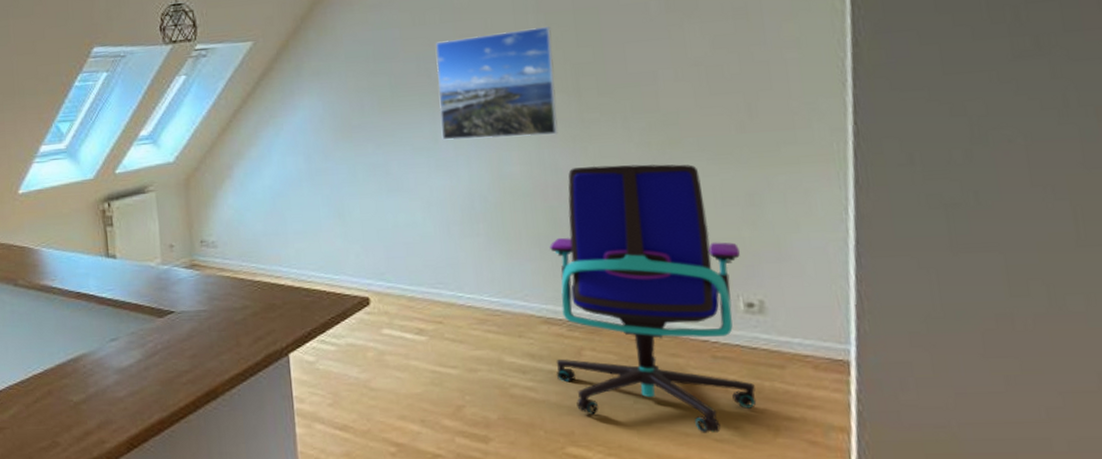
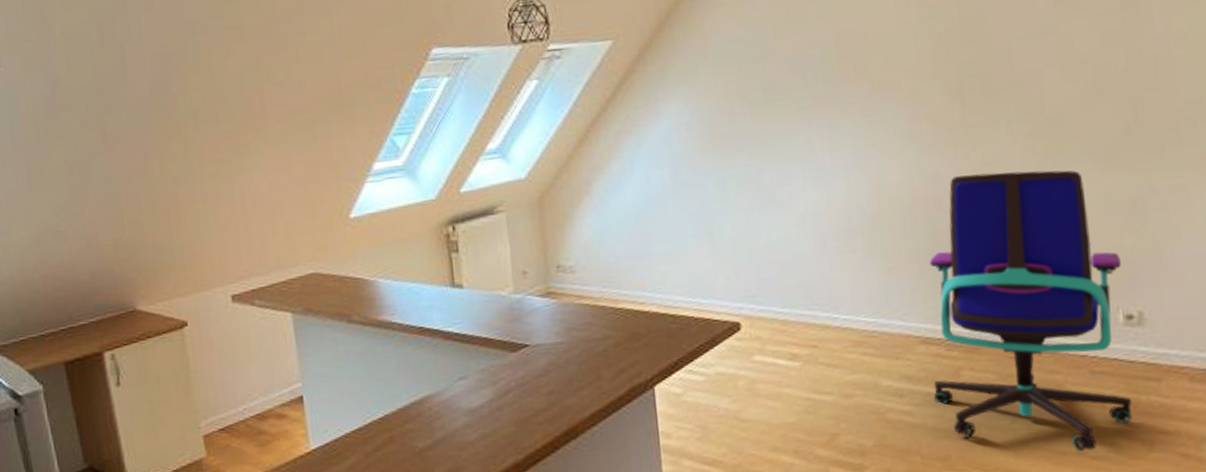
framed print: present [436,27,558,141] -> none [812,22,940,149]

